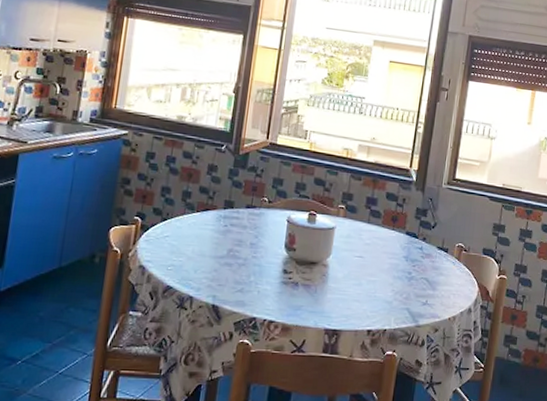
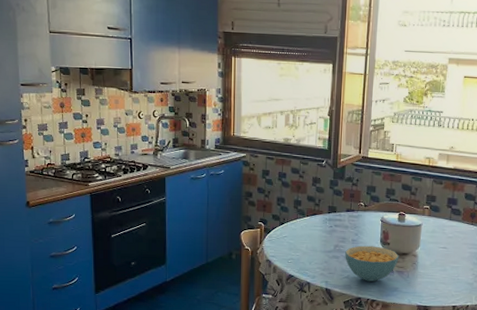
cereal bowl: none [240,250,307,297] -> present [345,245,399,282]

